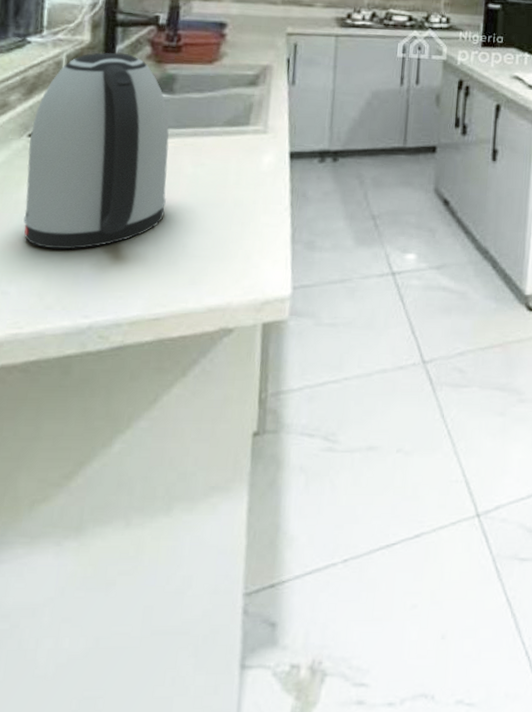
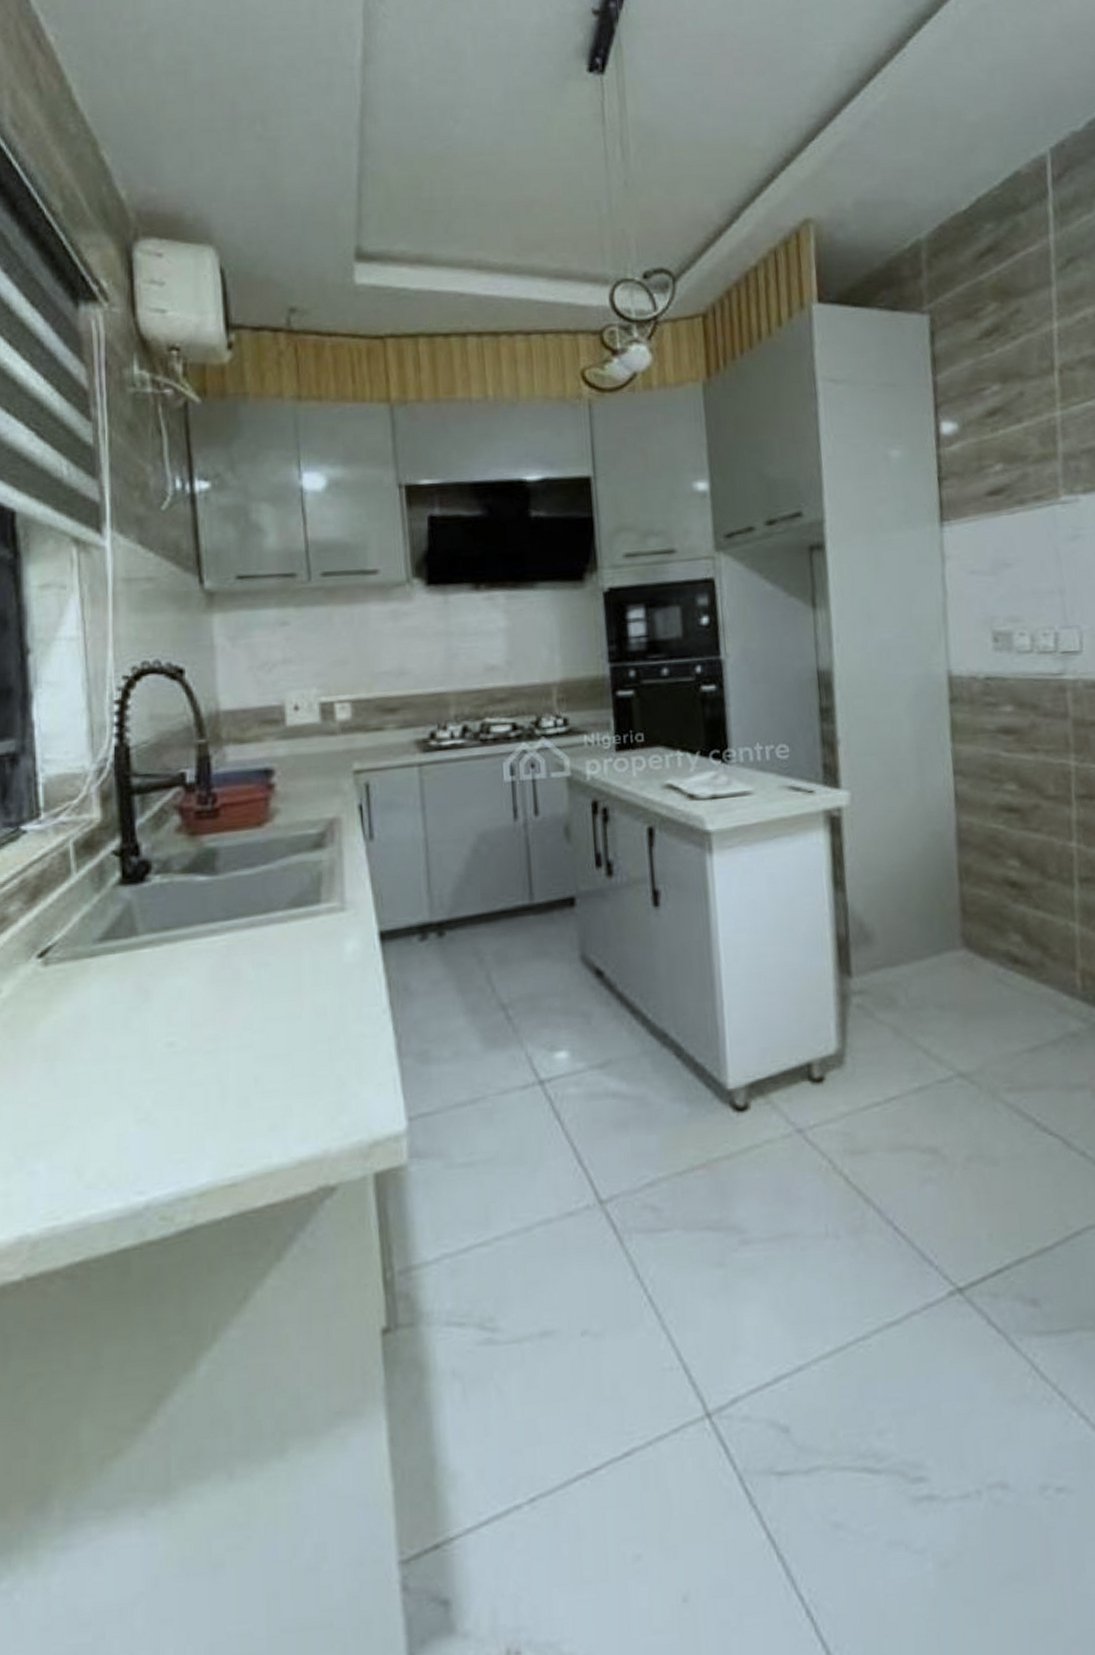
kettle: present [23,52,169,250] -> none [41,828,225,1106]

